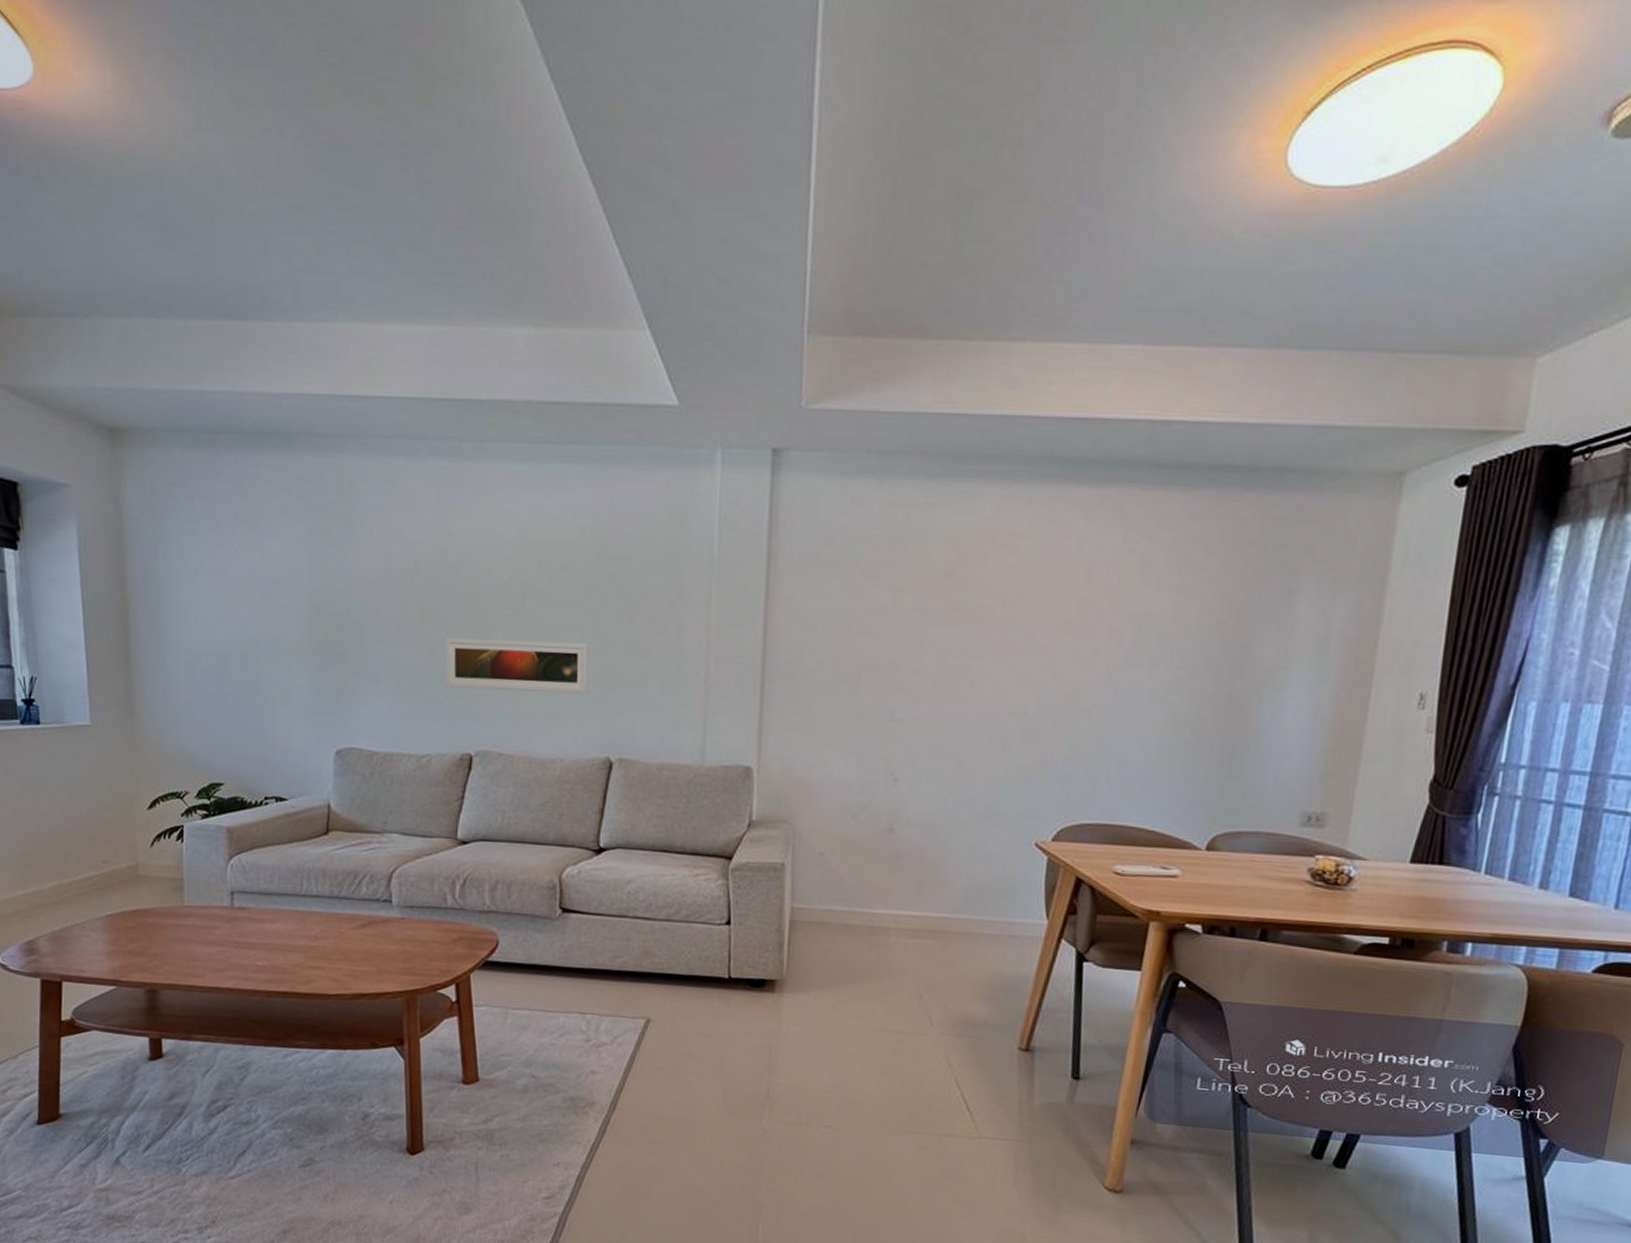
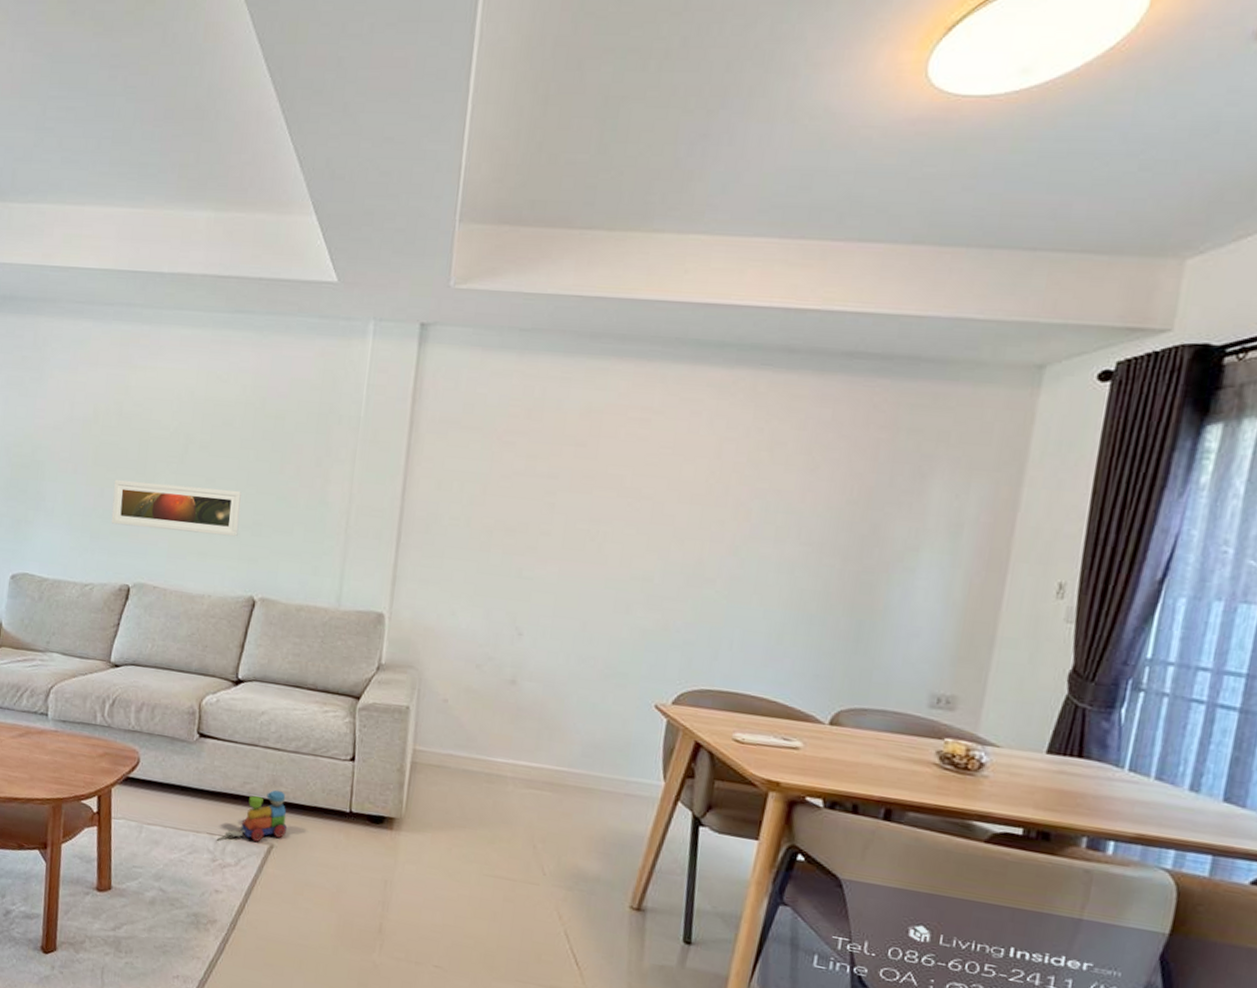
toy train: none [588,961,663,1020] -> present [216,789,287,842]

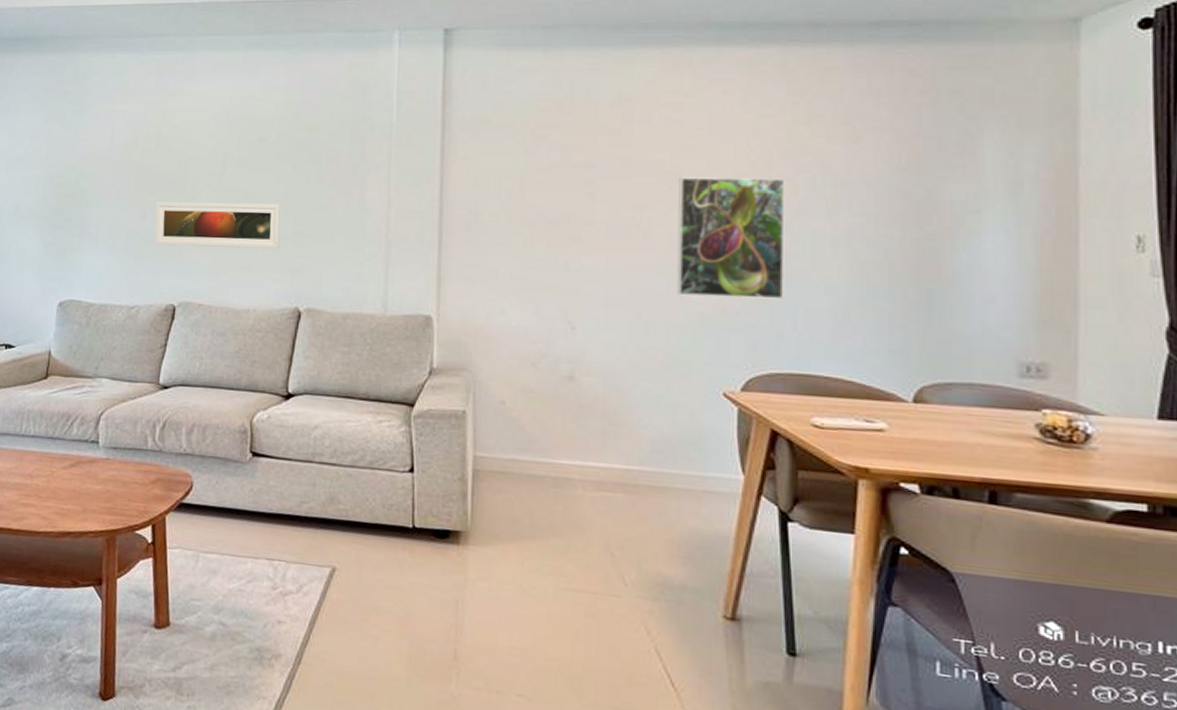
toy train: present [216,789,287,842] -> none [275,507,348,567]
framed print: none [622,494,740,621] -> present [677,177,785,300]

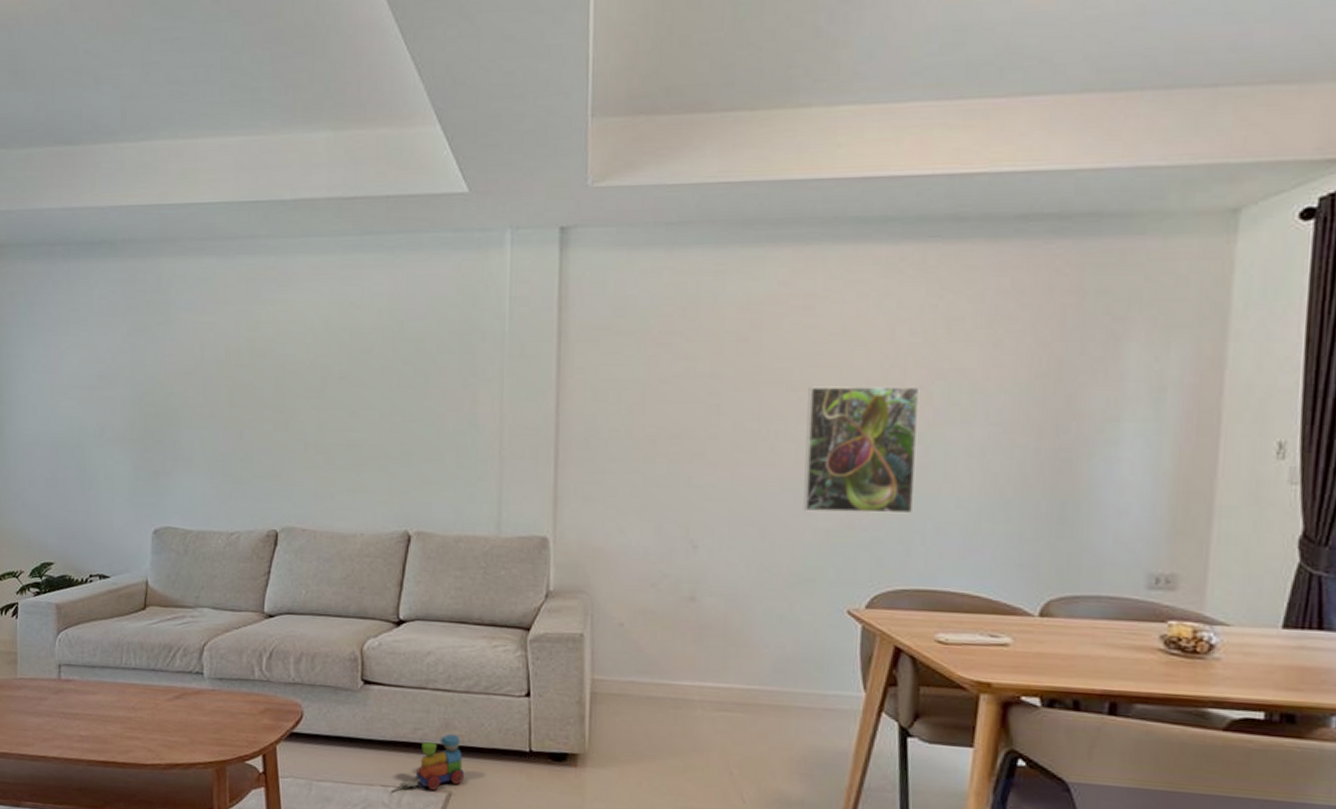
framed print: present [154,201,281,249] -> none [252,420,387,470]
toy train: none [275,507,348,567] -> present [390,733,464,793]

